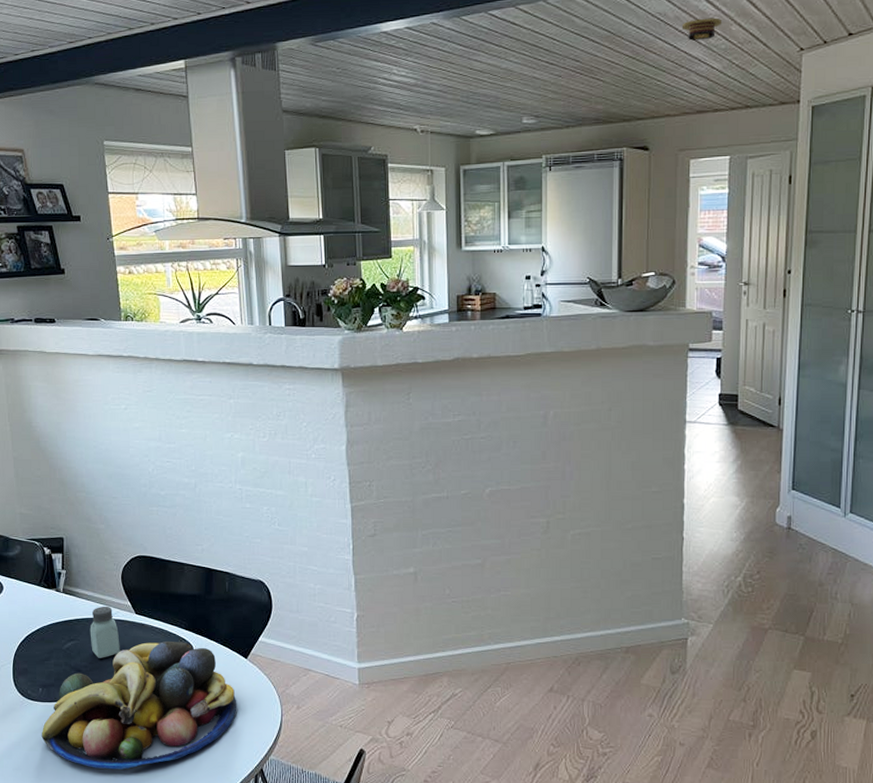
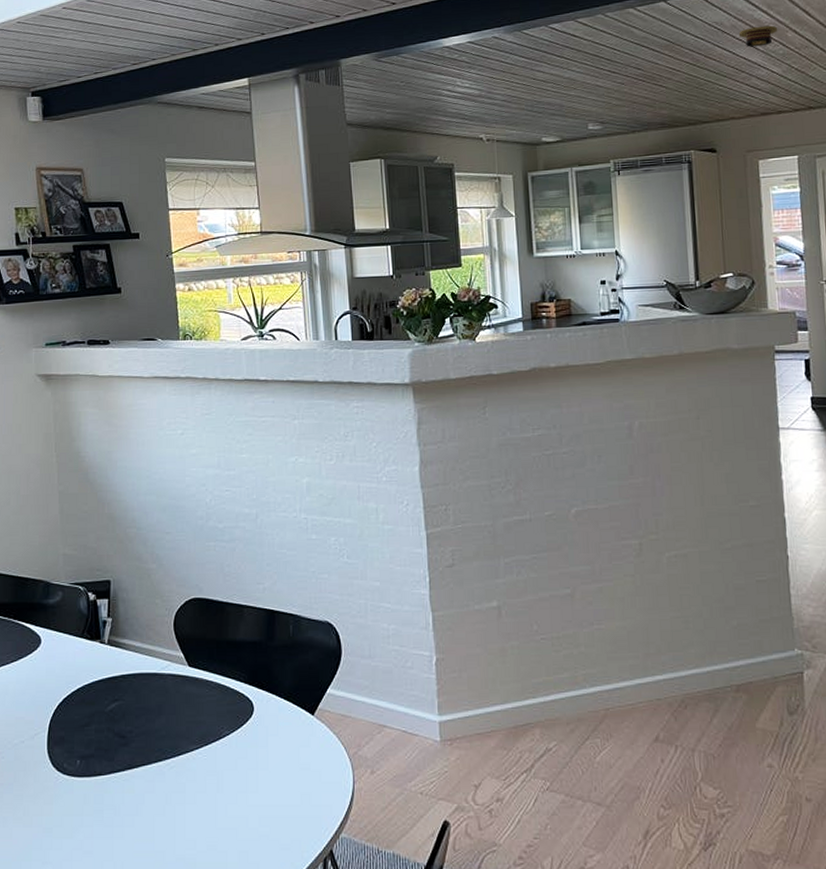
fruit bowl: present [41,641,237,770] -> none [77,698,303,858]
saltshaker: present [89,606,120,658] -> none [136,658,171,721]

